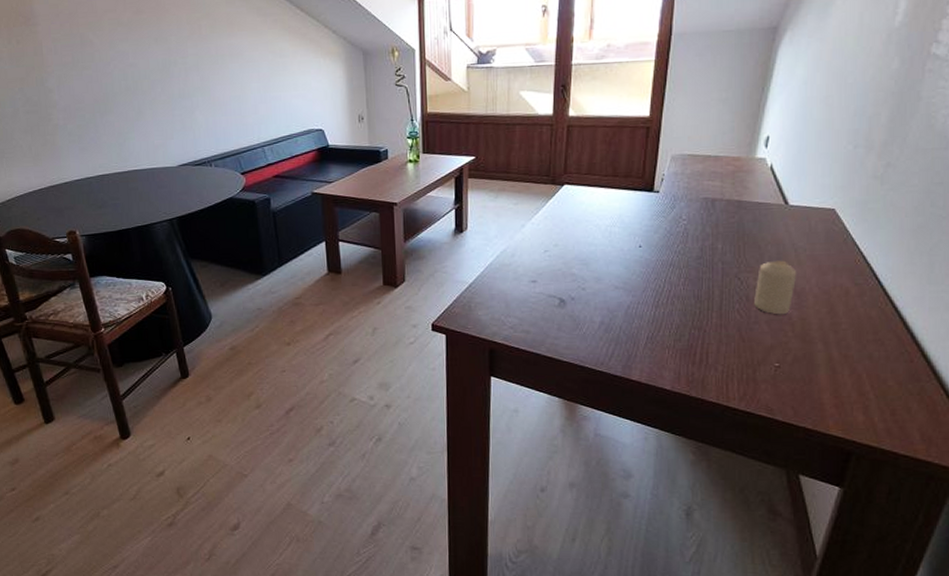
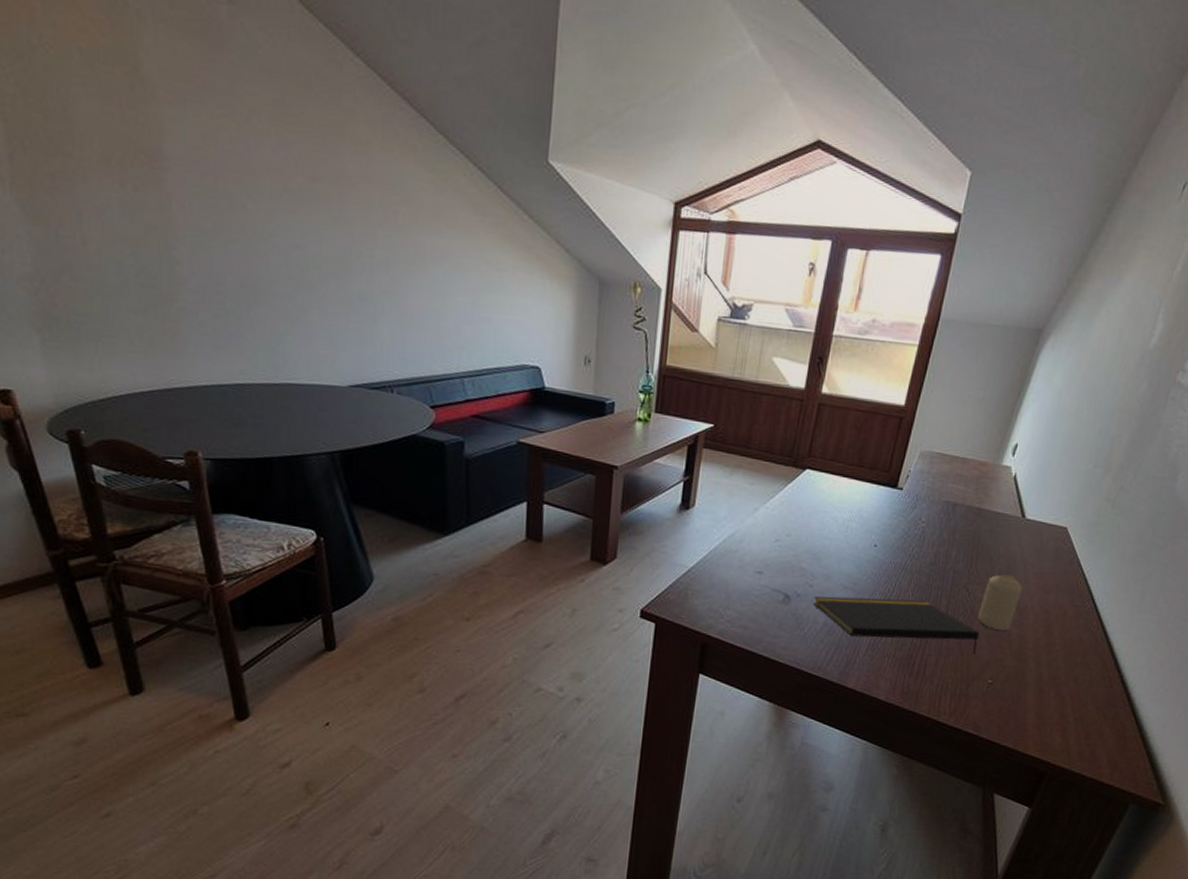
notepad: none [588,292,759,340] -> present [814,596,980,655]

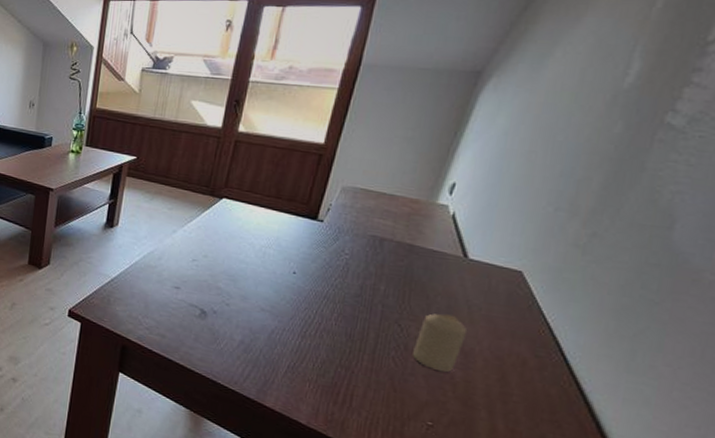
notepad: present [814,596,980,655] -> none [230,315,416,393]

